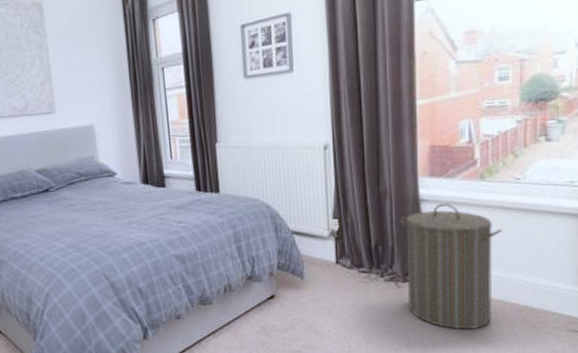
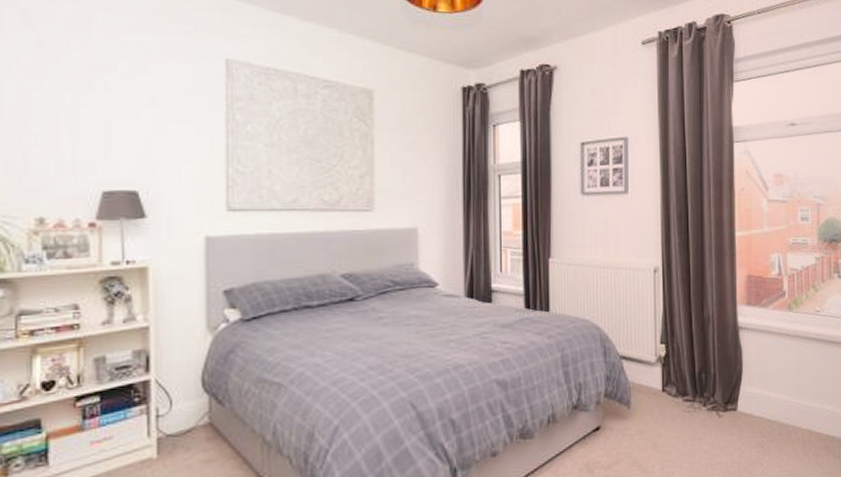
laundry hamper: present [400,203,502,330] -> none [721,331,807,461]

